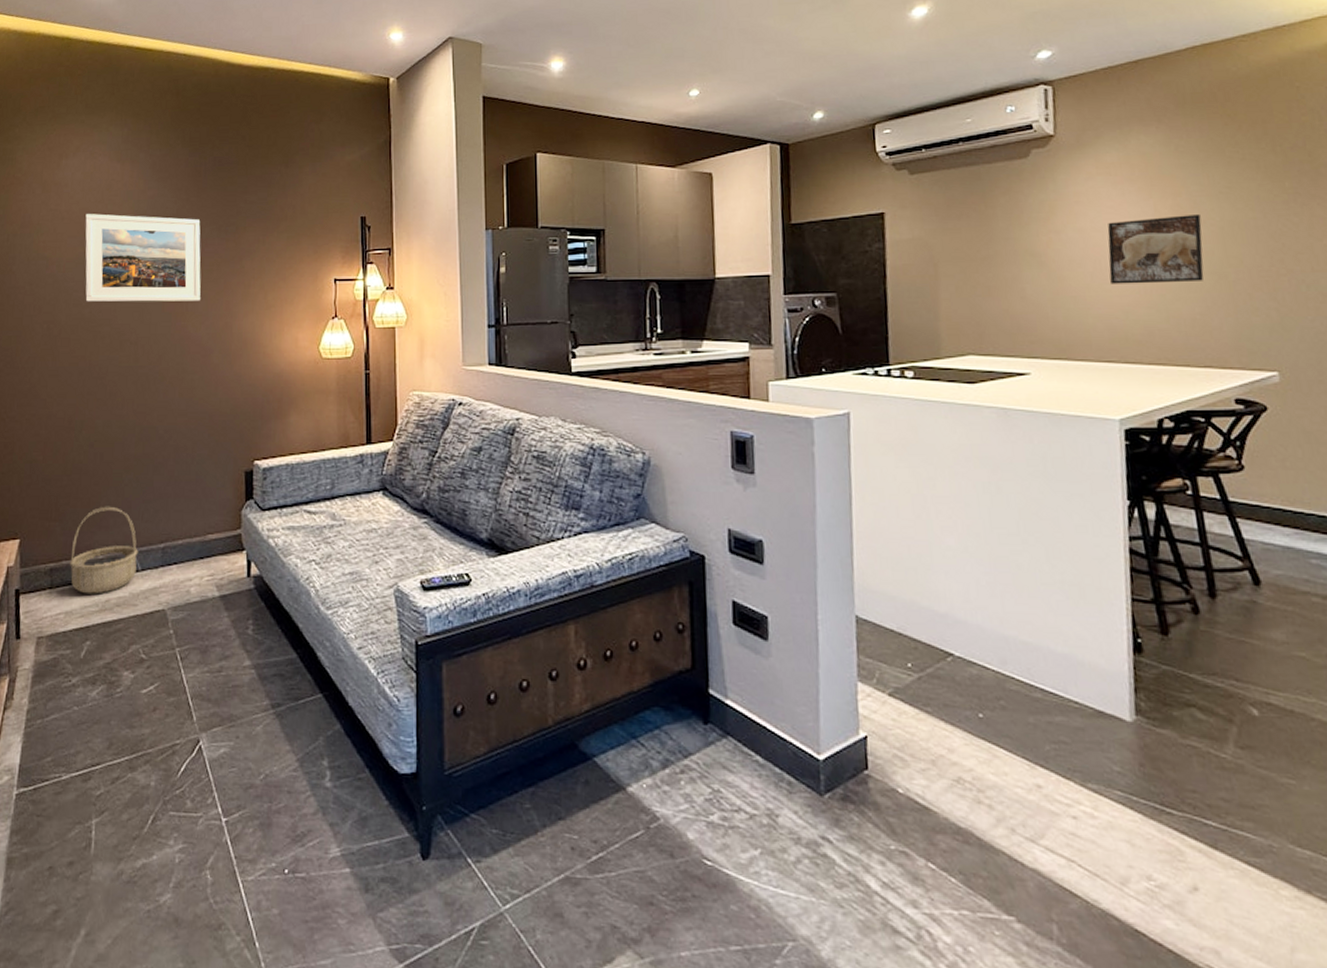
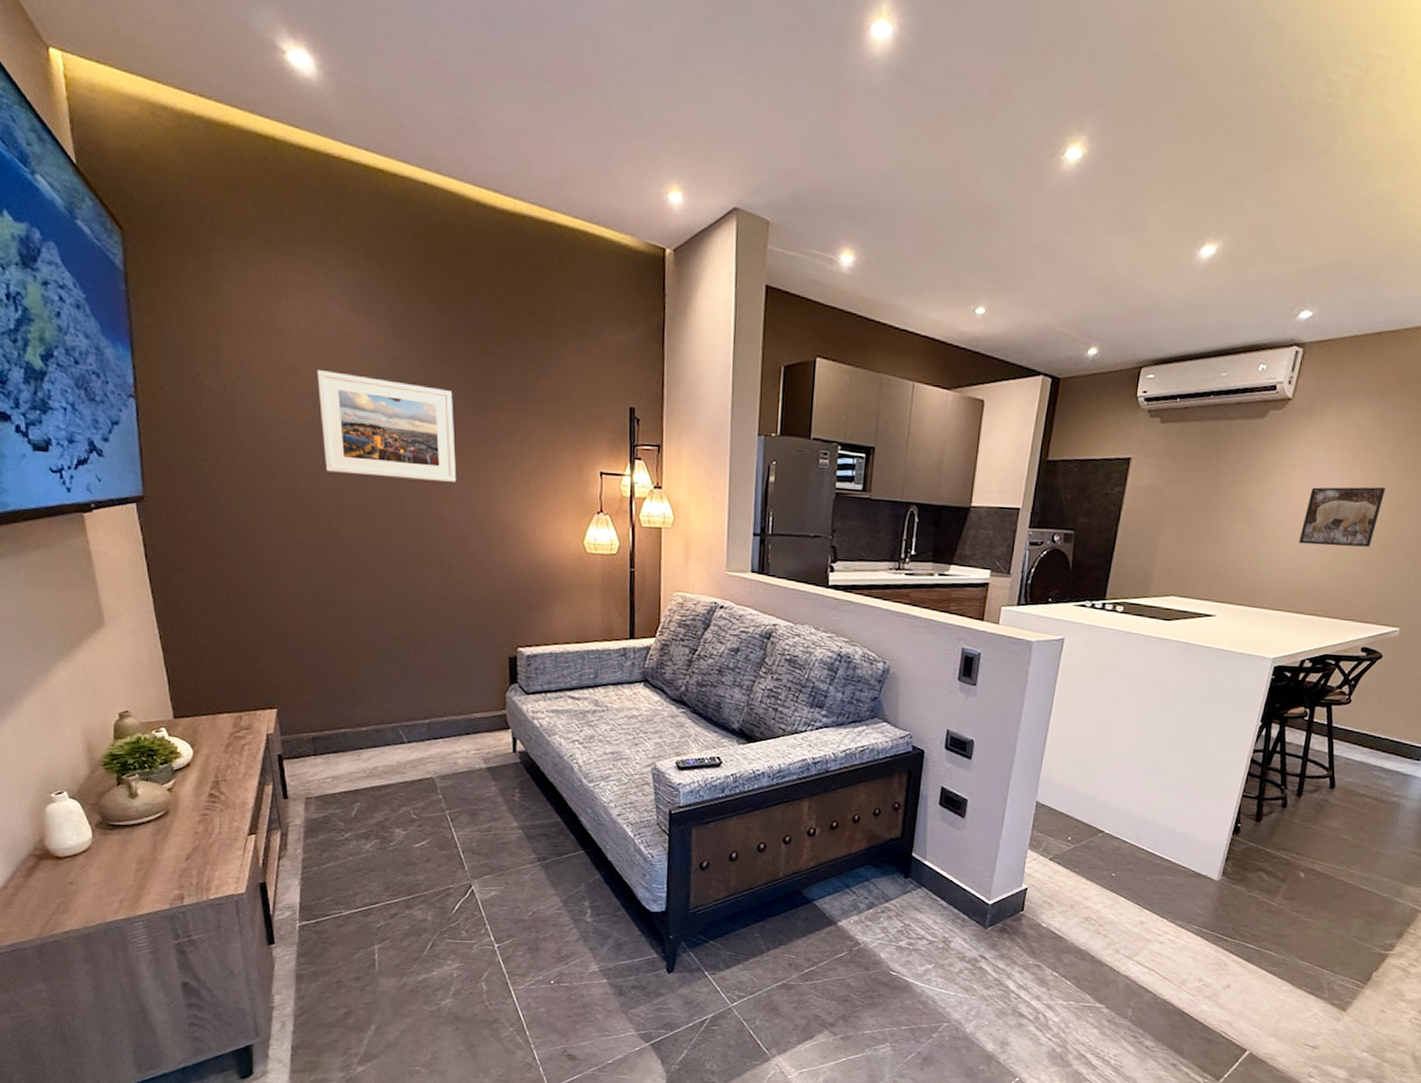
basket: present [69,506,139,594] -> none [332,682,403,762]

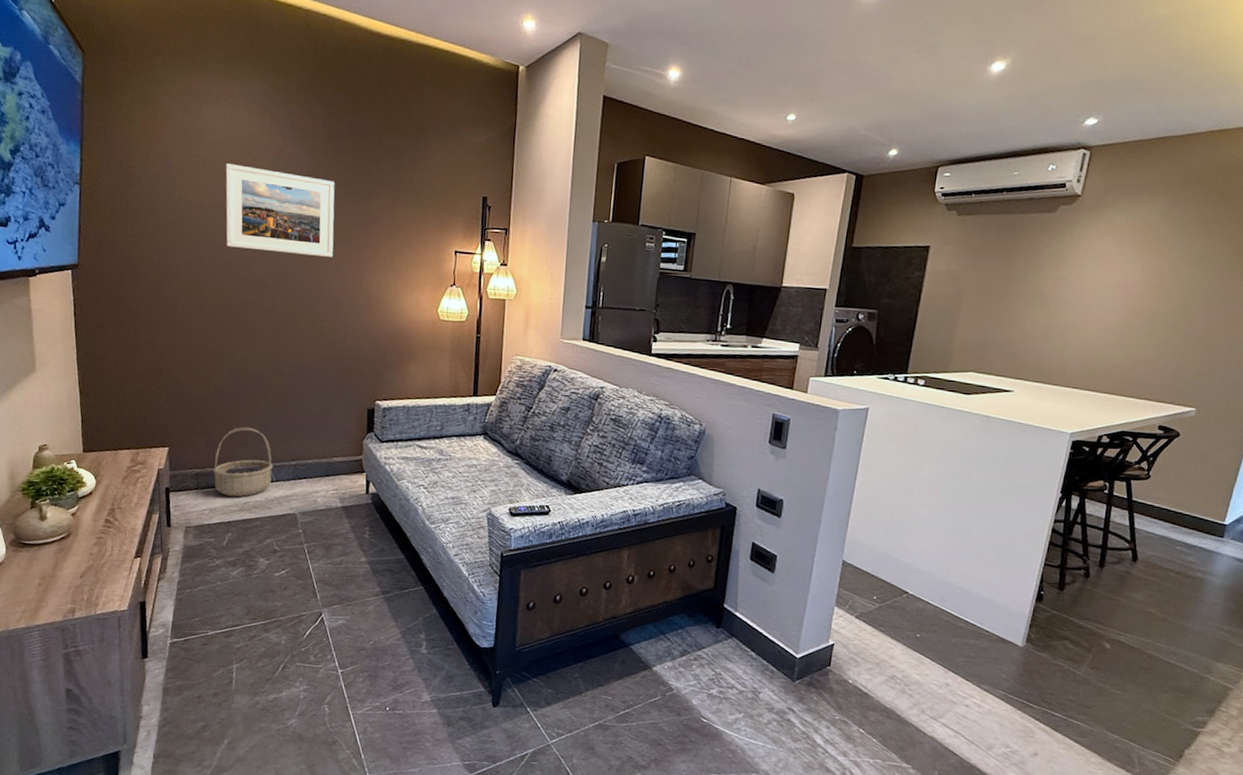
basket: none [332,682,403,762] -> present [212,426,273,497]
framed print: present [1299,487,1386,547] -> none [1092,275,1175,332]

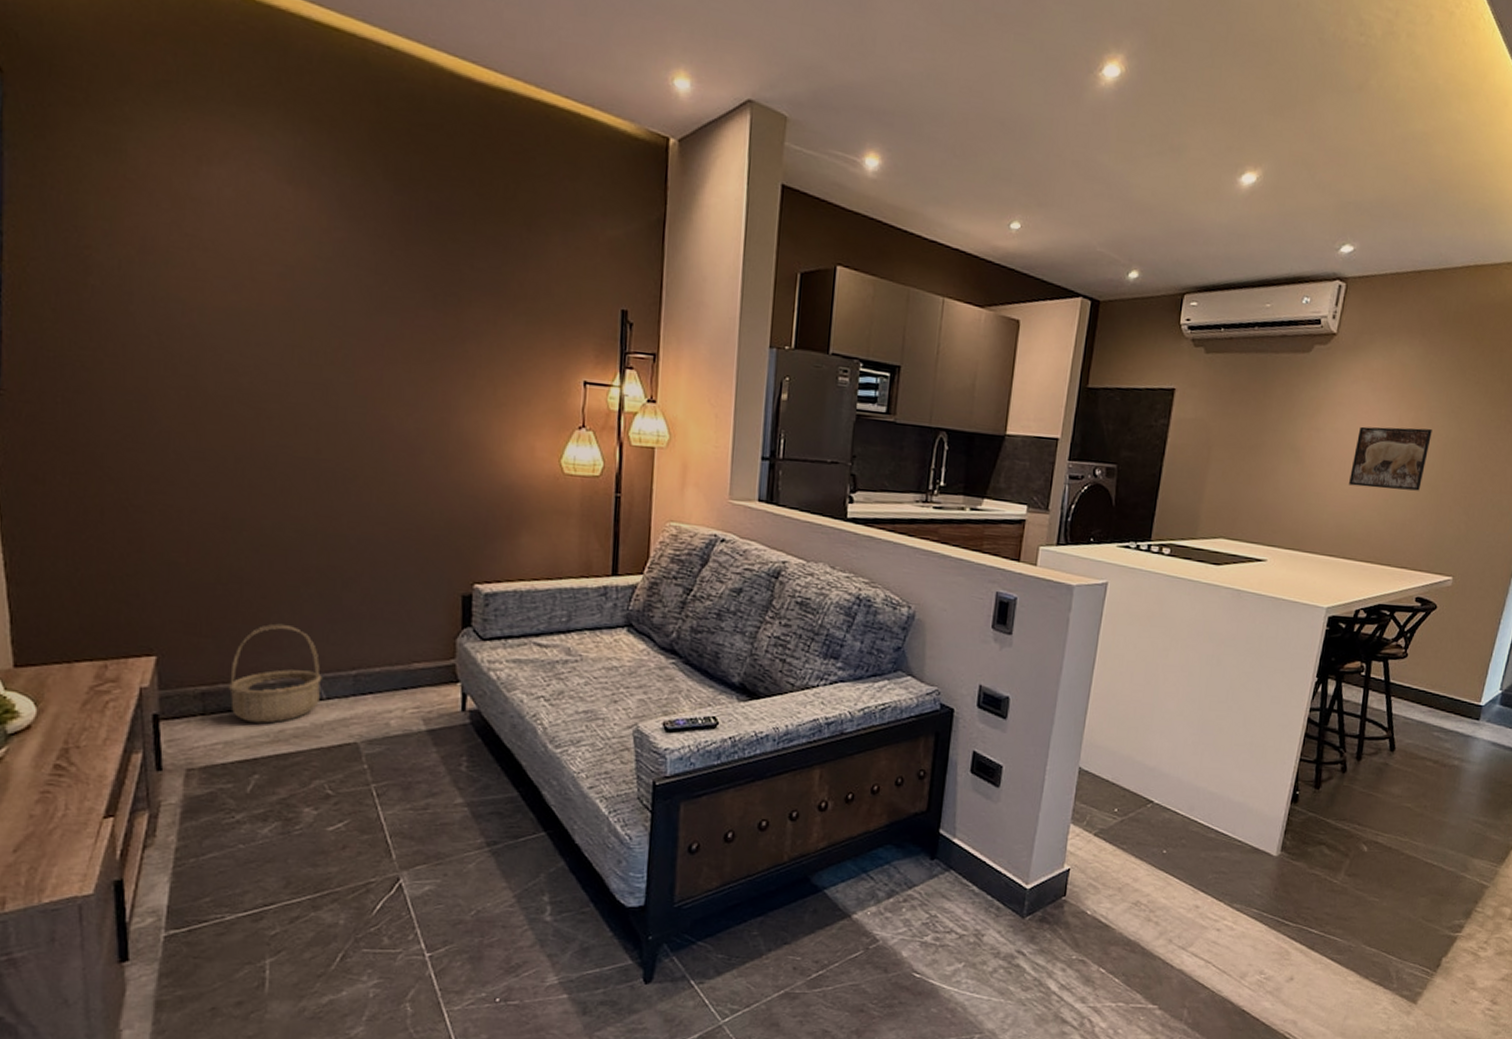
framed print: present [225,163,335,257] -> none [240,249,409,387]
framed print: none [1092,275,1175,332] -> present [1349,426,1432,491]

